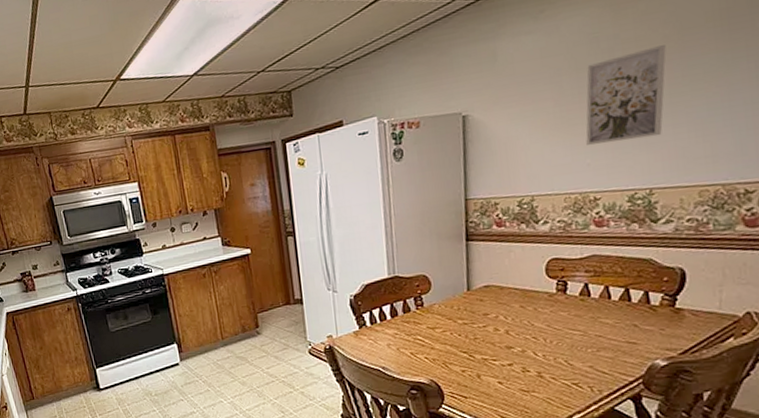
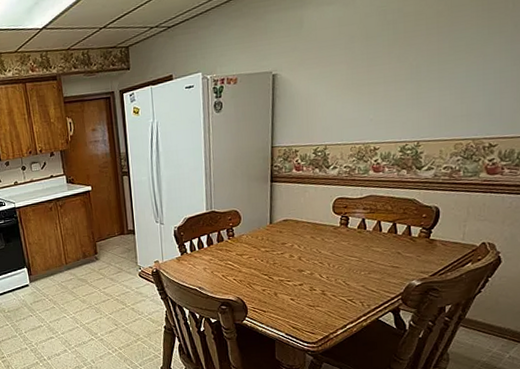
wall art: present [586,44,666,145] -> none [370,18,438,103]

